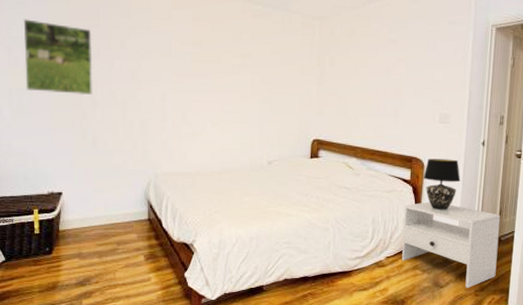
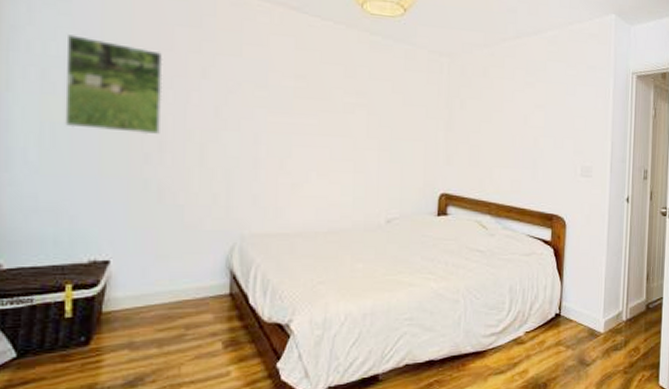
nightstand: present [402,202,501,289] -> none [543,266,648,366]
table lamp: present [423,159,461,211] -> none [565,216,605,276]

